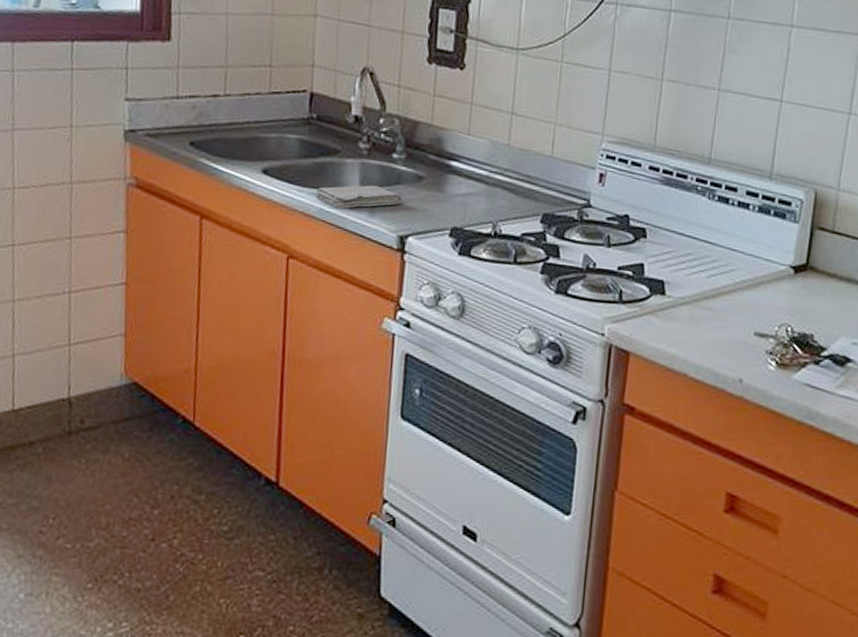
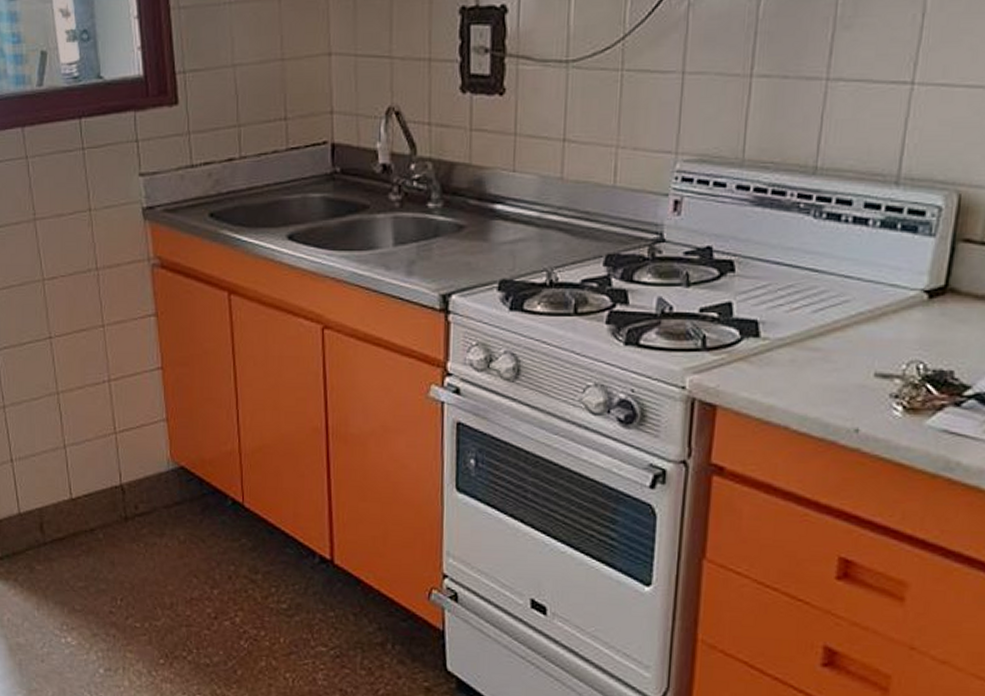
washcloth: present [316,185,403,209] -> none [347,241,443,269]

